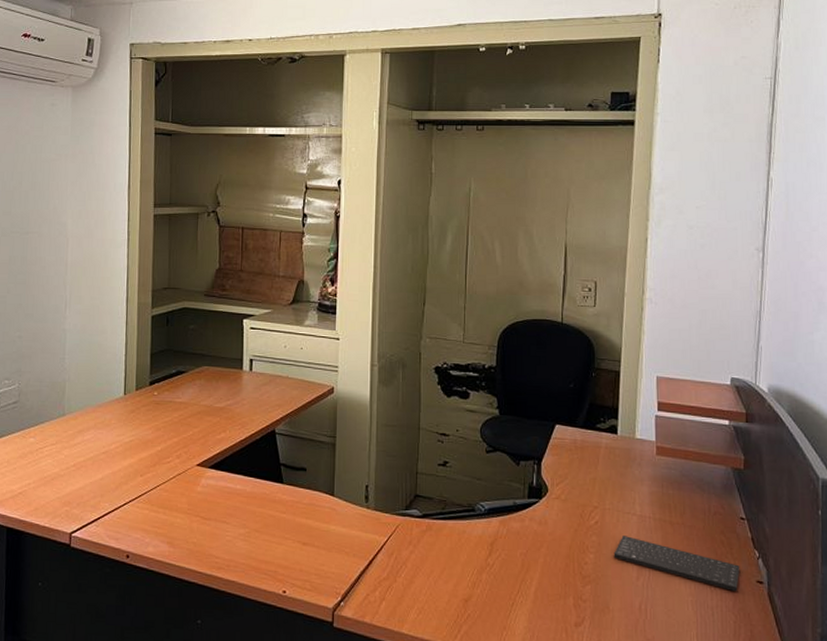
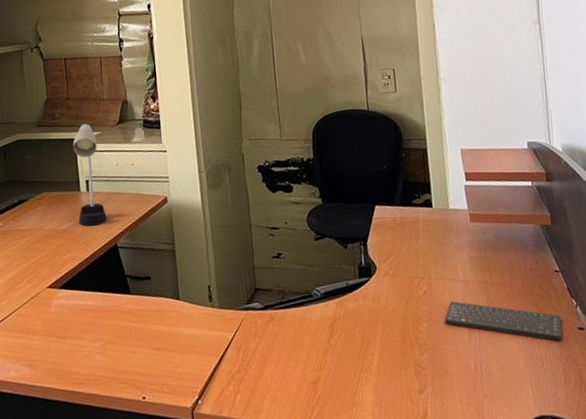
desk lamp: none [237,299,268,408] -> present [73,123,107,226]

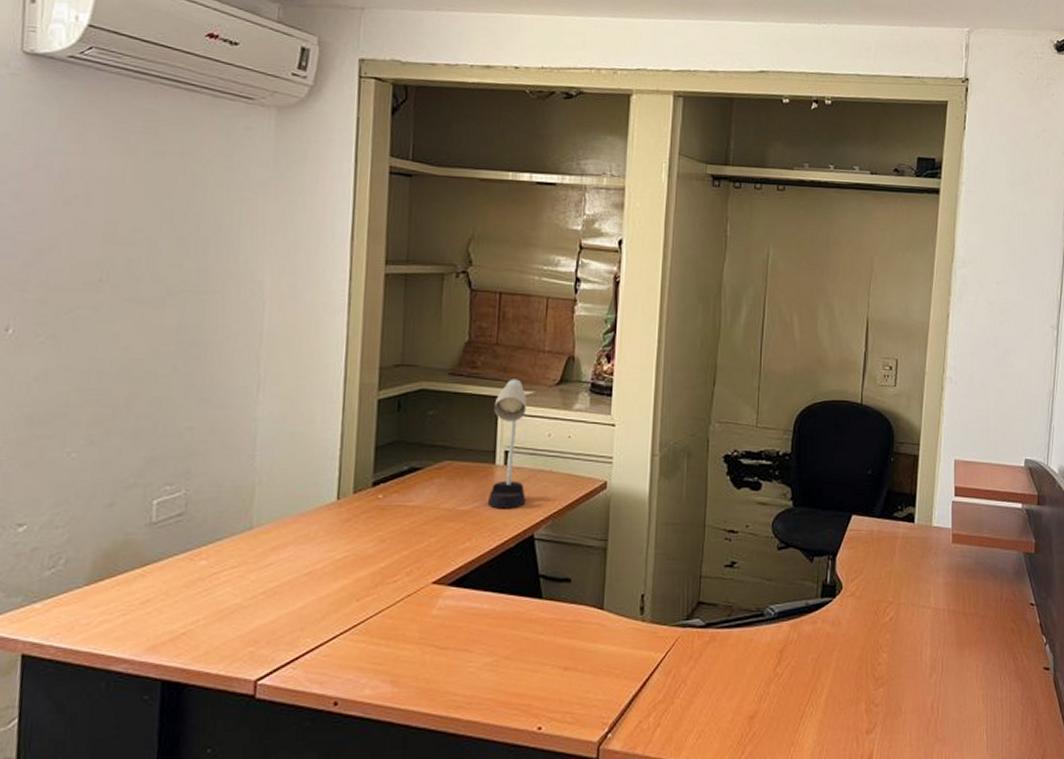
keyboard: present [444,301,562,341] -> none [907,631,1029,681]

